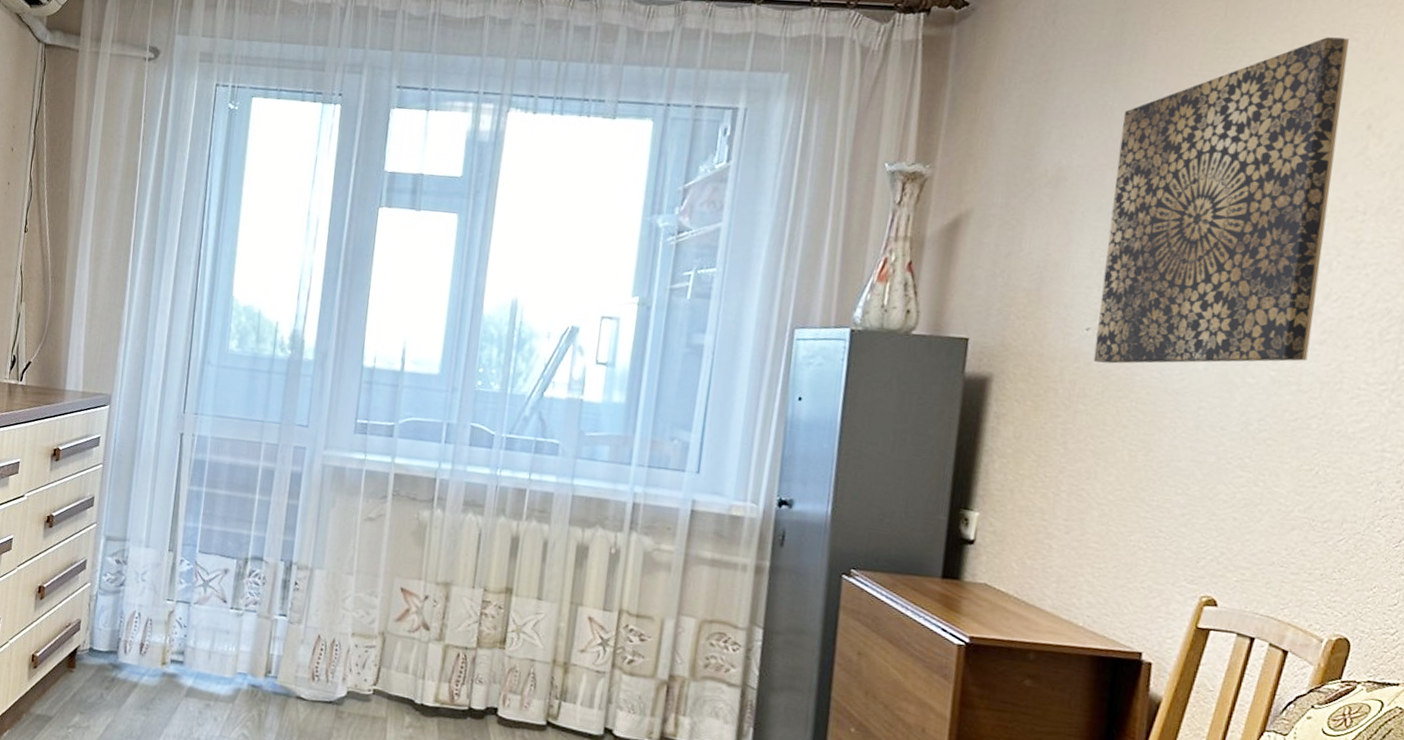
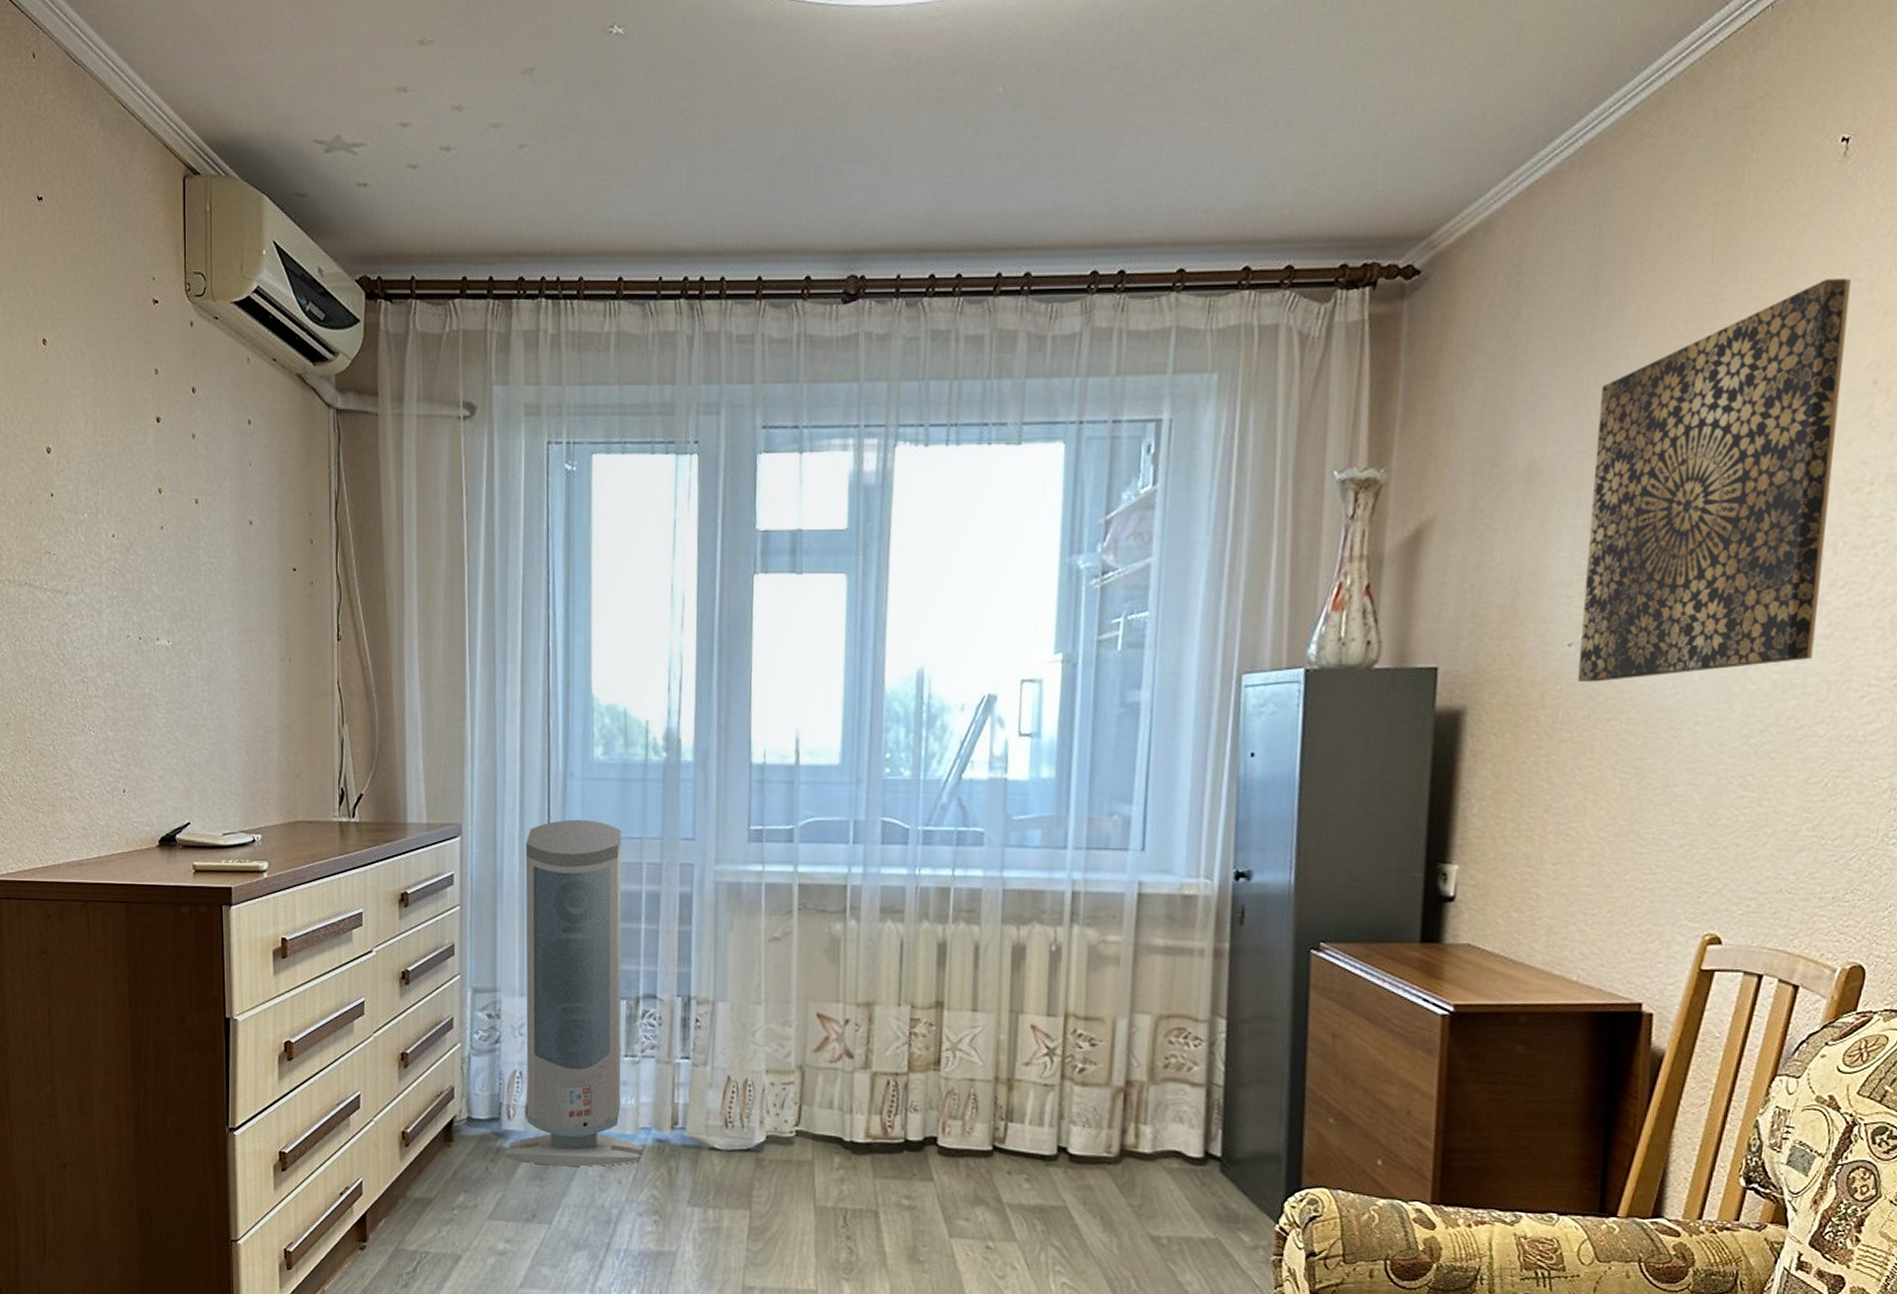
air purifier: none [117,399,247,704] -> present [504,819,643,1167]

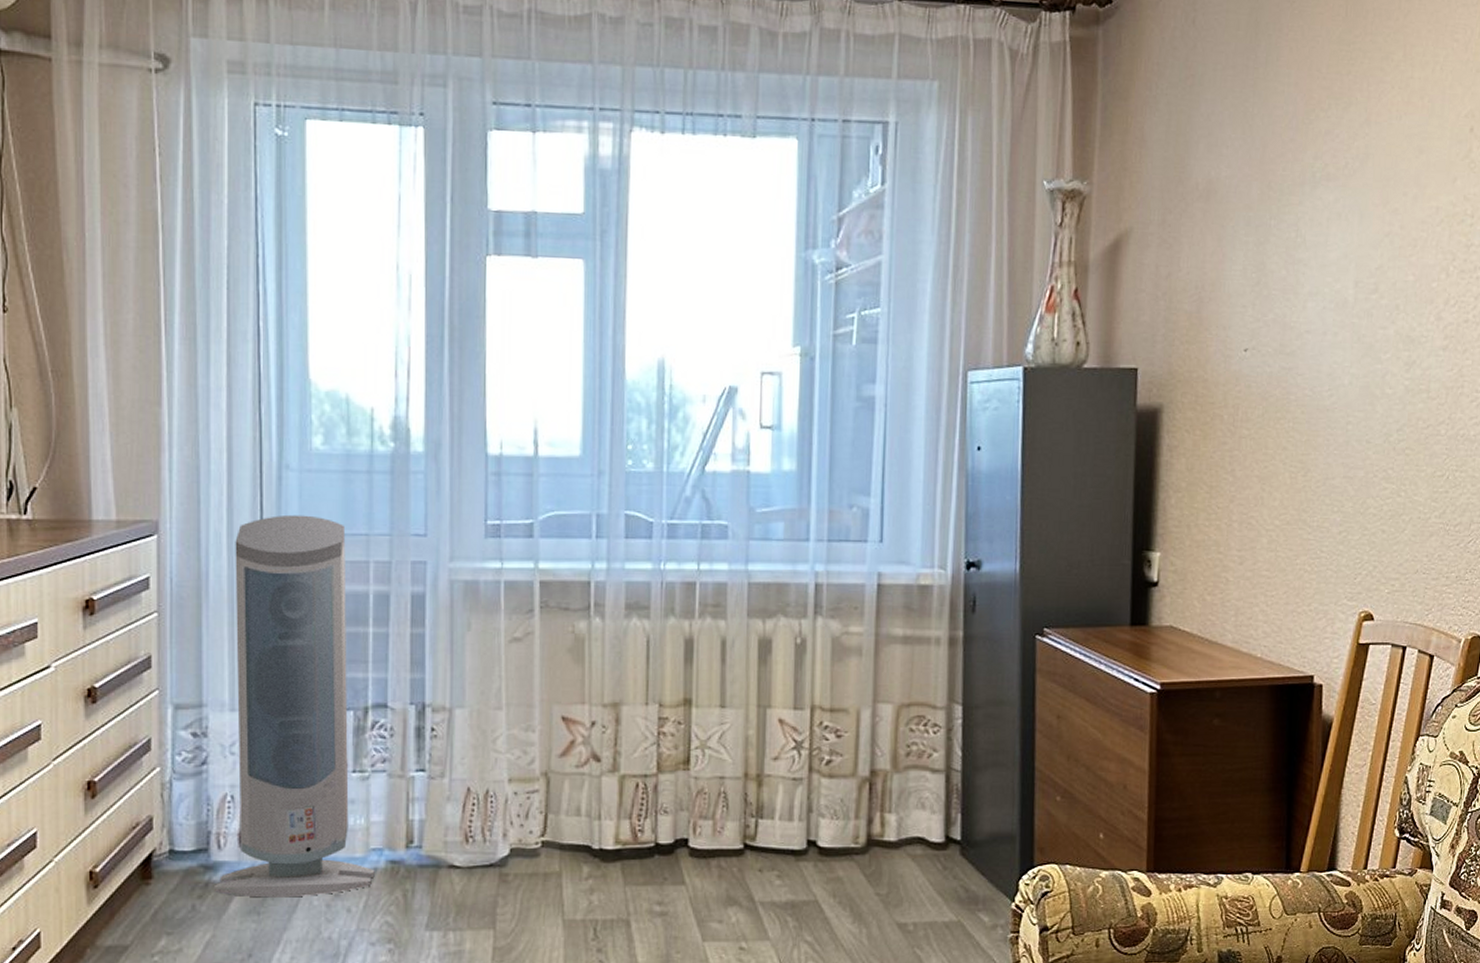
wall art: present [1577,279,1851,682] -> none [1252,38,1451,384]

